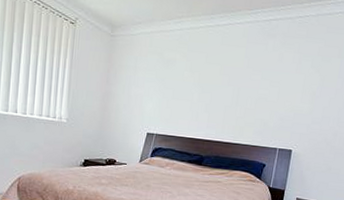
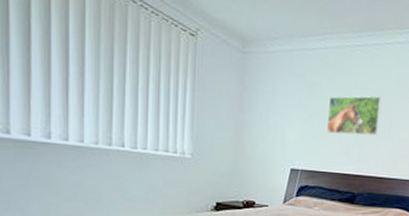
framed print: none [179,69,231,105] -> present [326,95,382,136]

